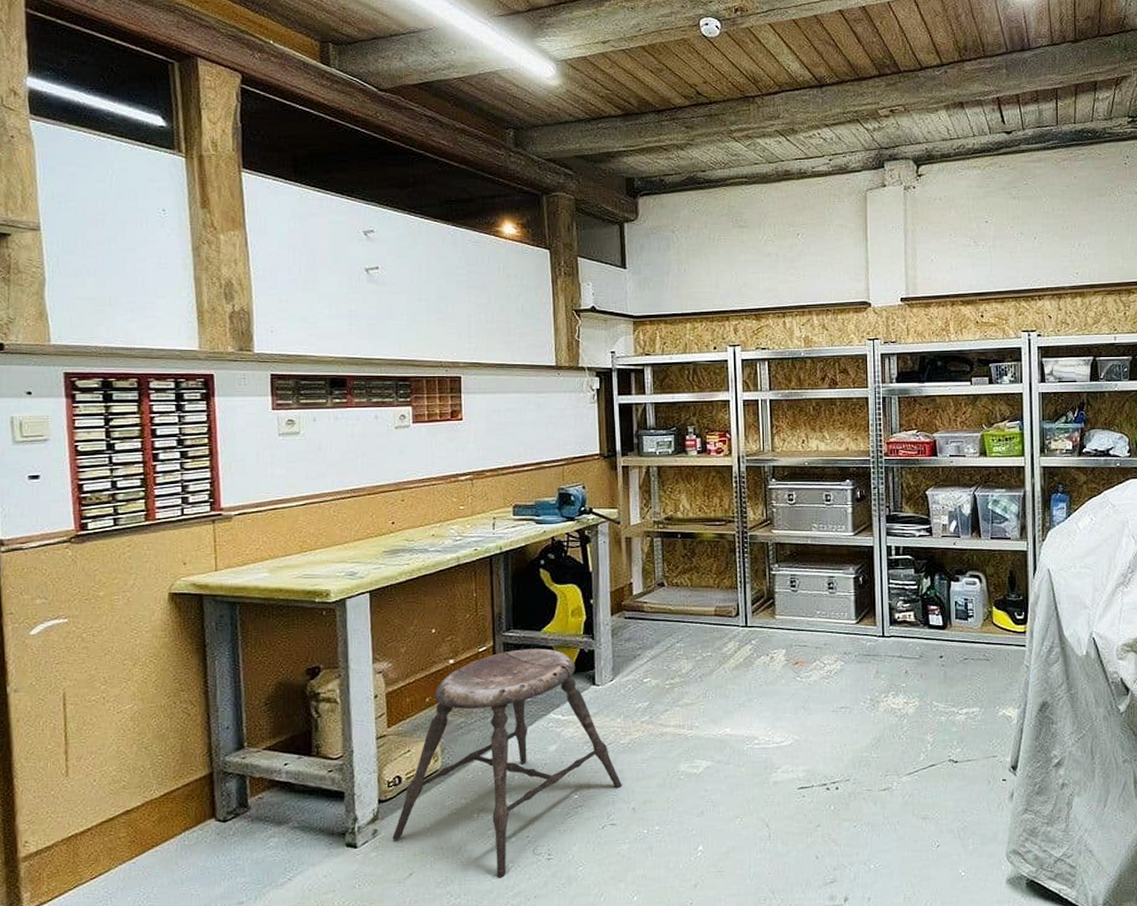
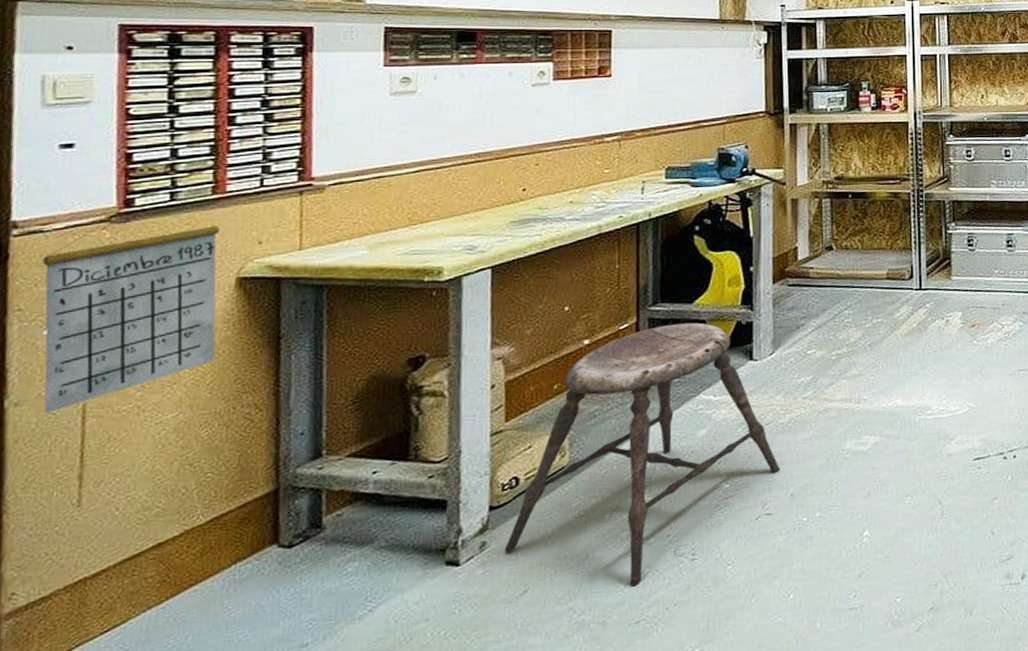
calendar: none [25,529,158,699] -> present [43,206,221,413]

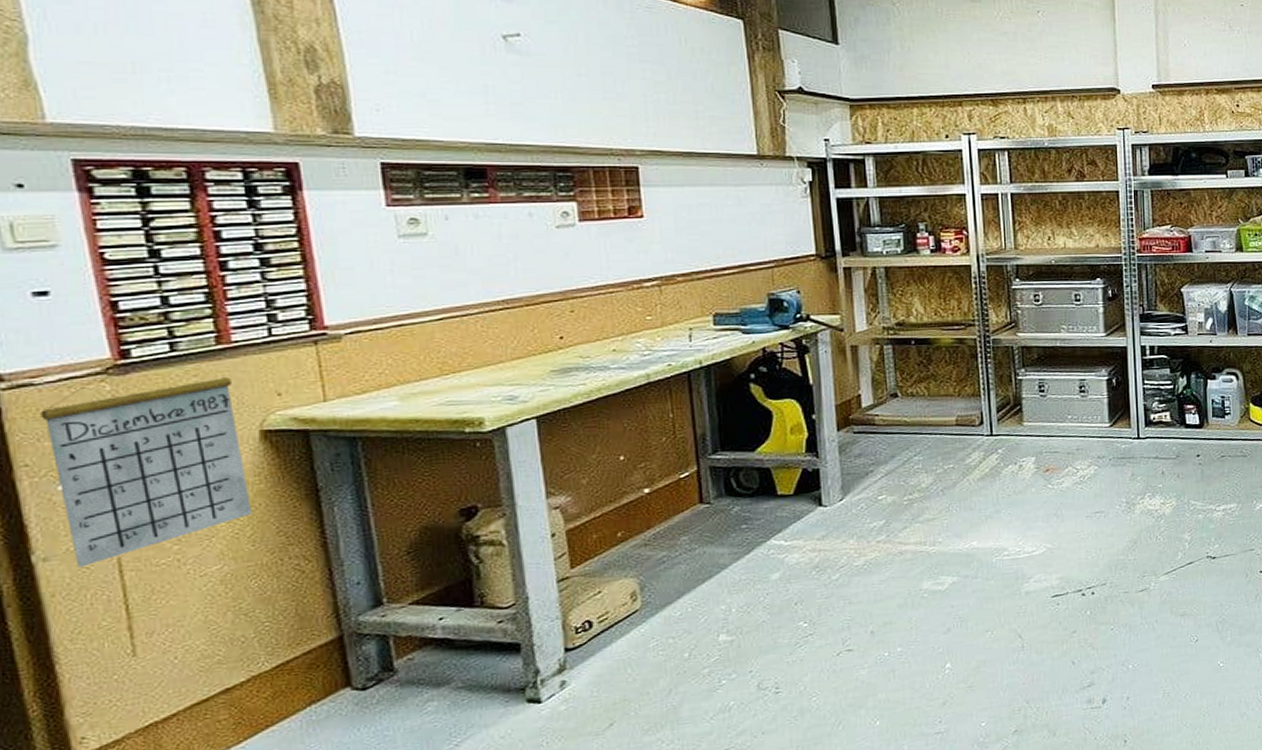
stool: present [504,322,780,587] -> none [585,470,858,718]

